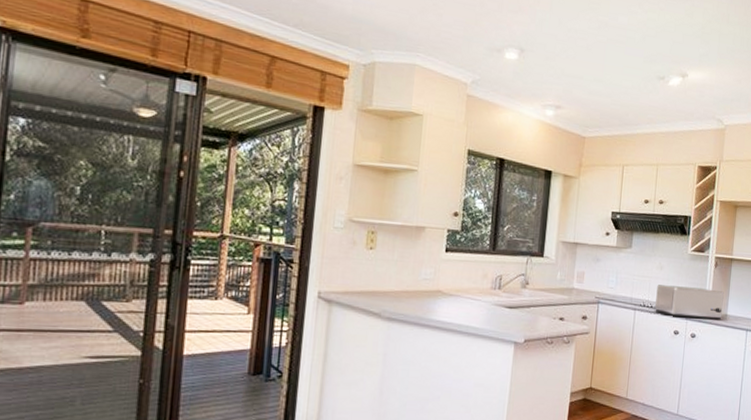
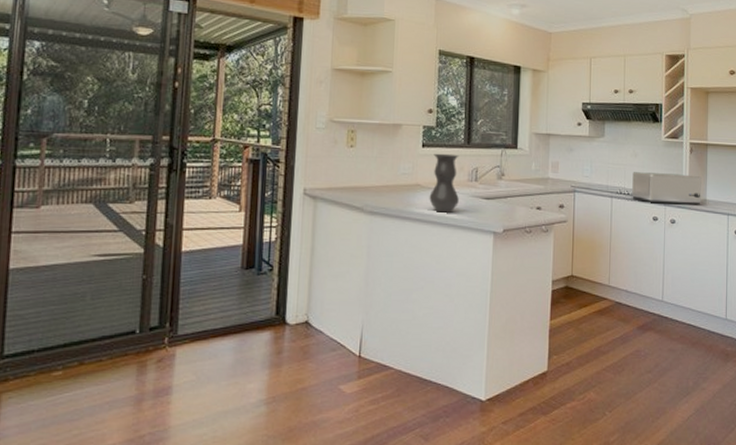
vase: none [450,258,484,321] -> present [429,153,459,213]

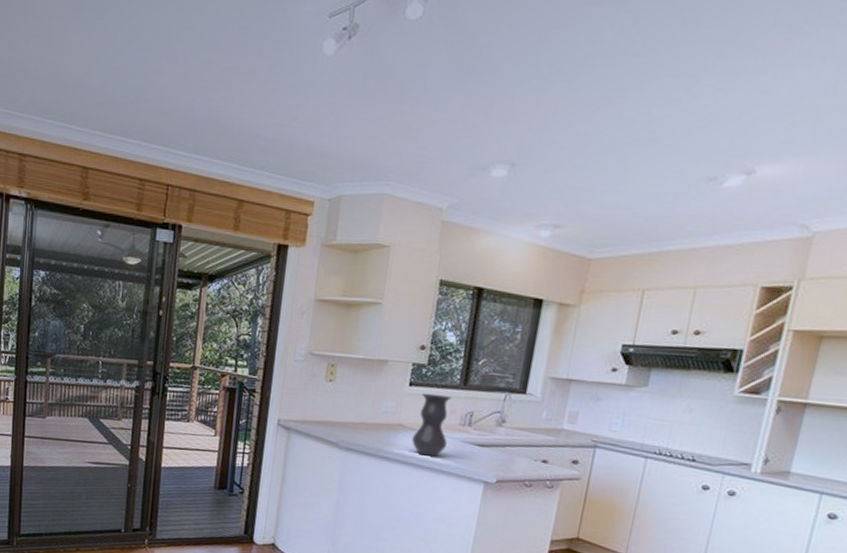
toaster: present [632,172,701,205] -> none [675,430,788,478]

